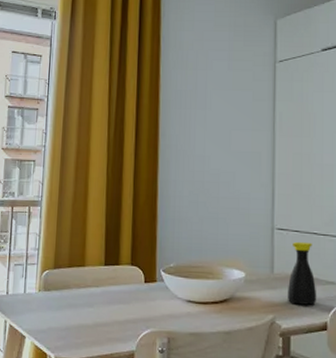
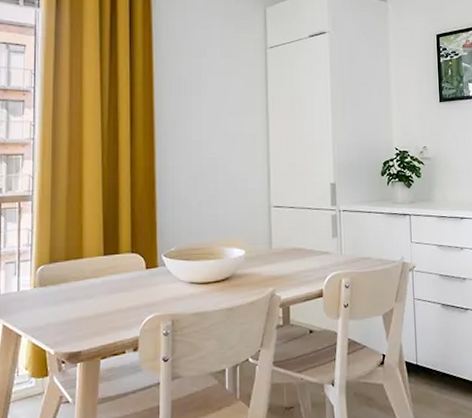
bottle: present [287,241,317,305] -> none [285,216,313,276]

